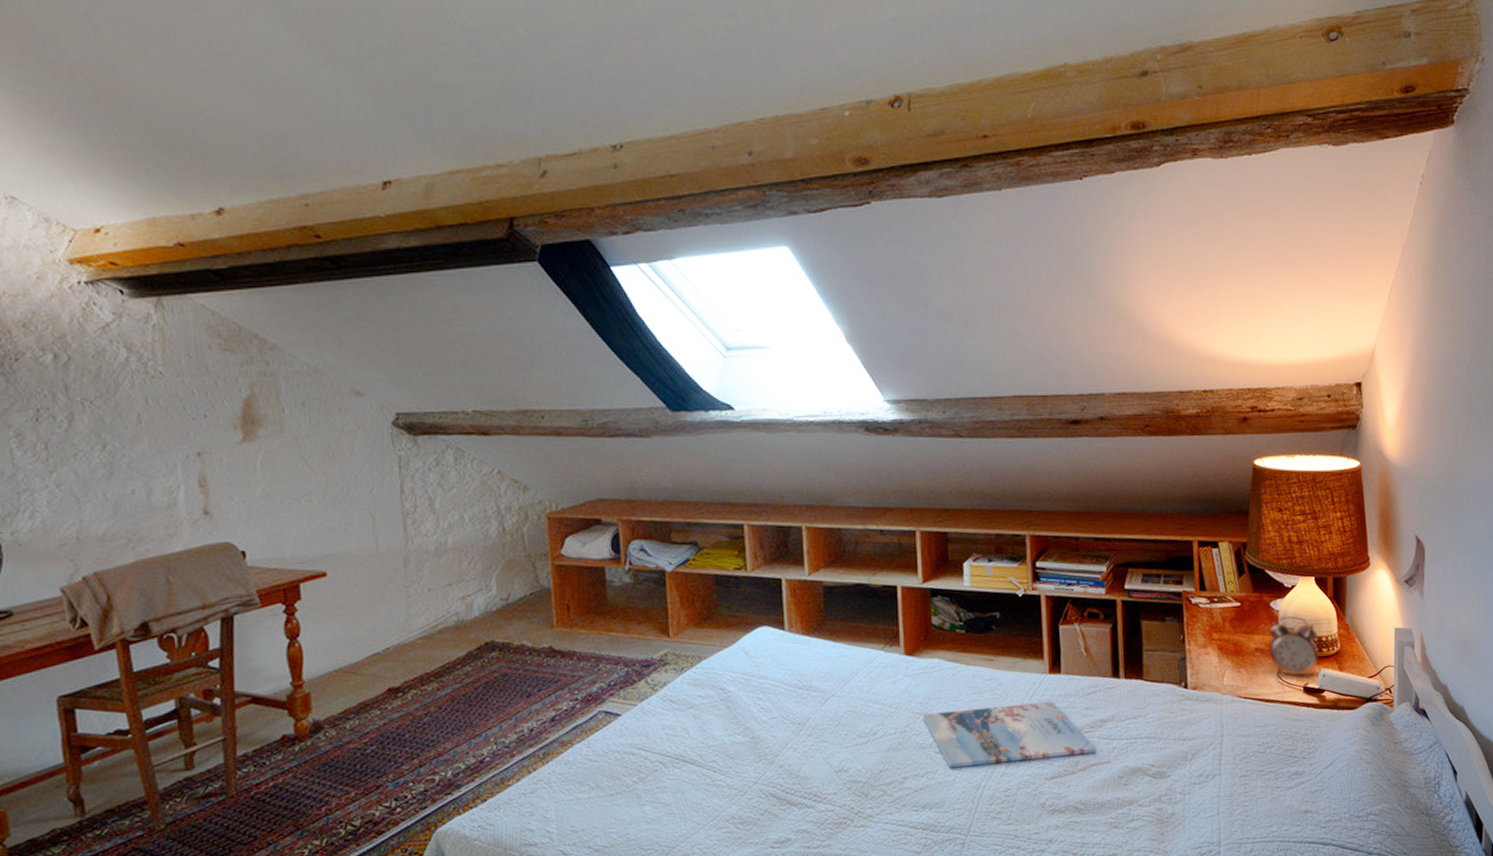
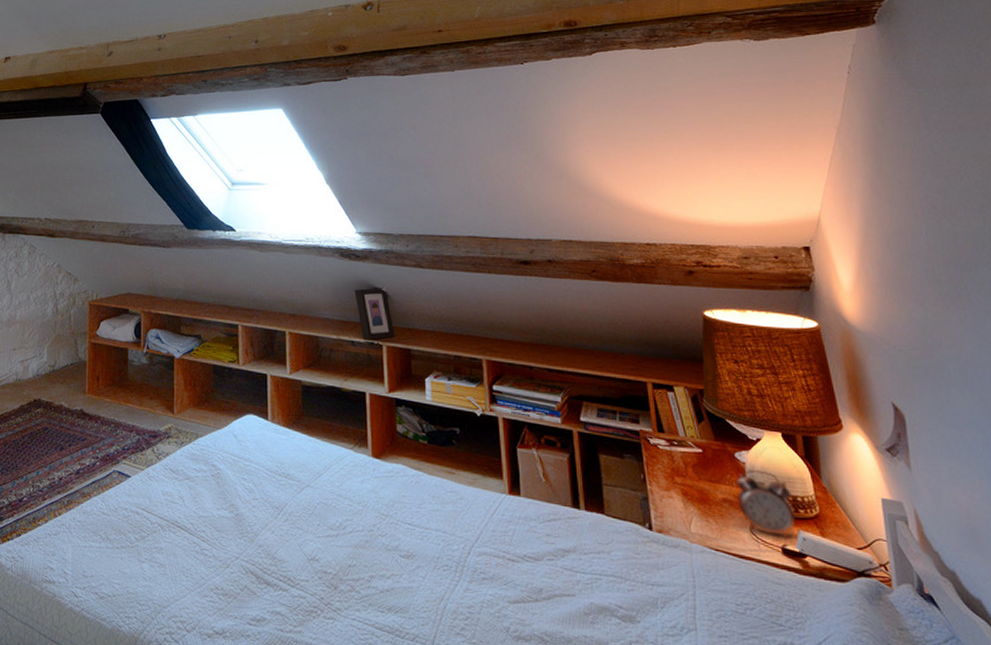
picture frame: none [883,465,930,527] -> present [354,287,395,340]
magazine: present [923,702,1097,768] -> none [389,516,560,583]

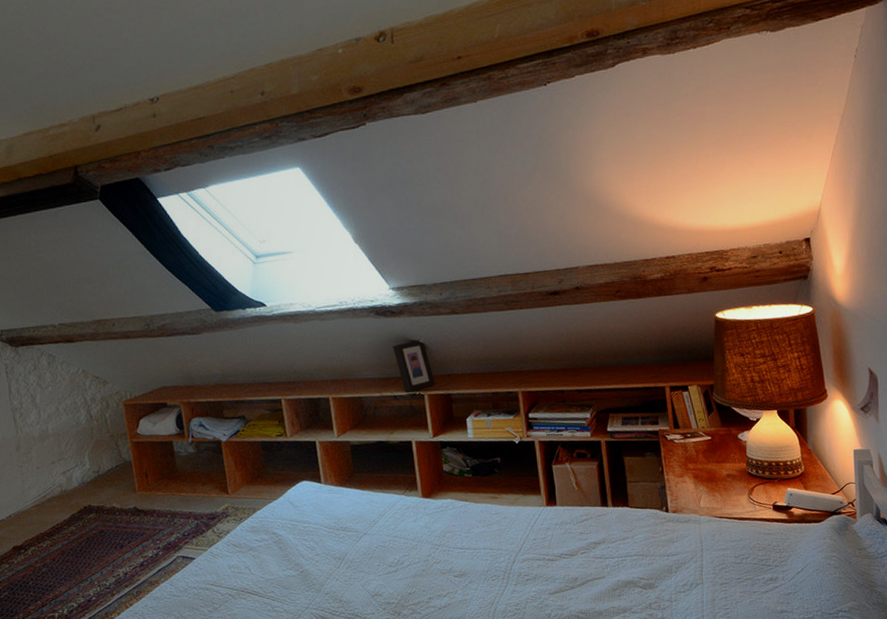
alarm clock: present [736,469,795,540] -> none [738,445,784,498]

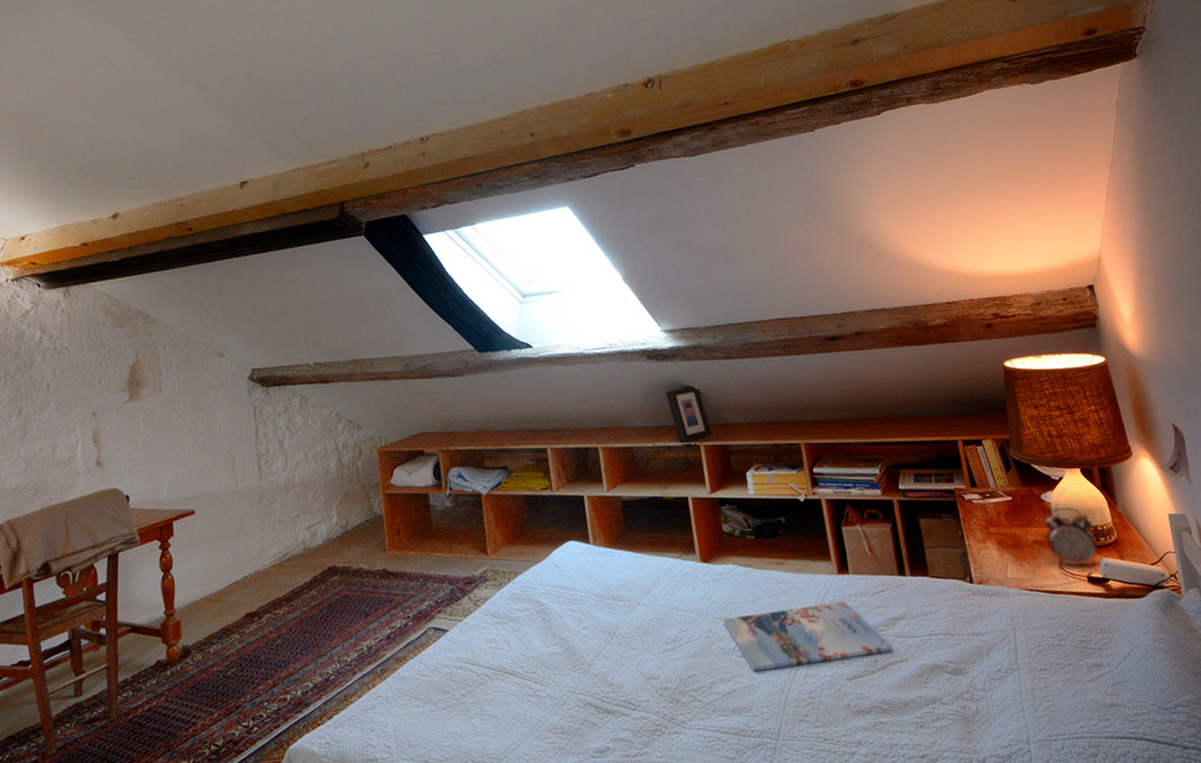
magazine: none [441,529,592,589] -> present [723,602,893,672]
alarm clock: none [738,445,784,498] -> present [1044,507,1097,568]

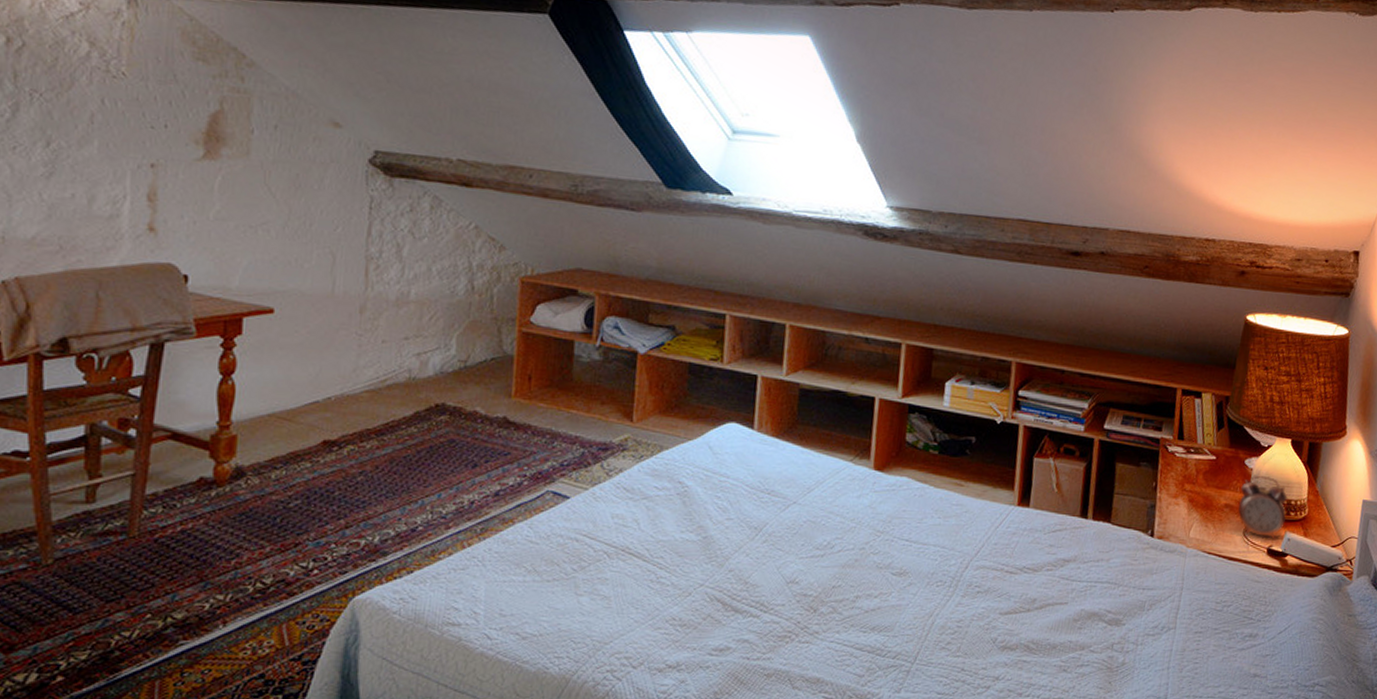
picture frame: present [665,385,712,443] -> none [876,275,918,337]
magazine: present [723,602,893,672] -> none [884,532,1055,593]

